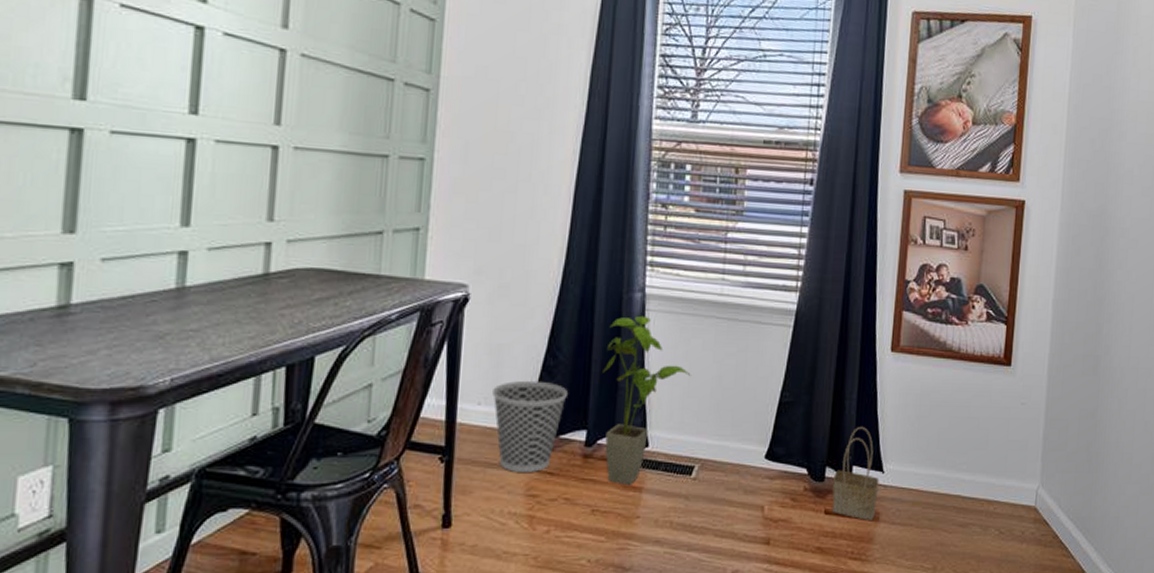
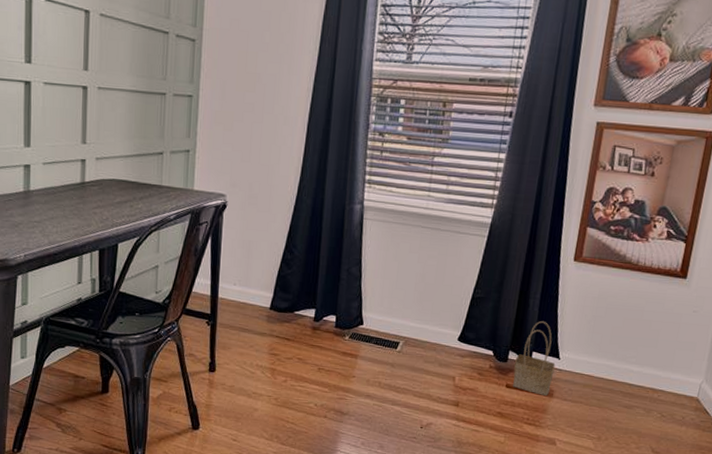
wastebasket: present [492,380,568,472] -> none [245,269,301,337]
house plant: present [601,315,691,485] -> none [327,223,399,352]

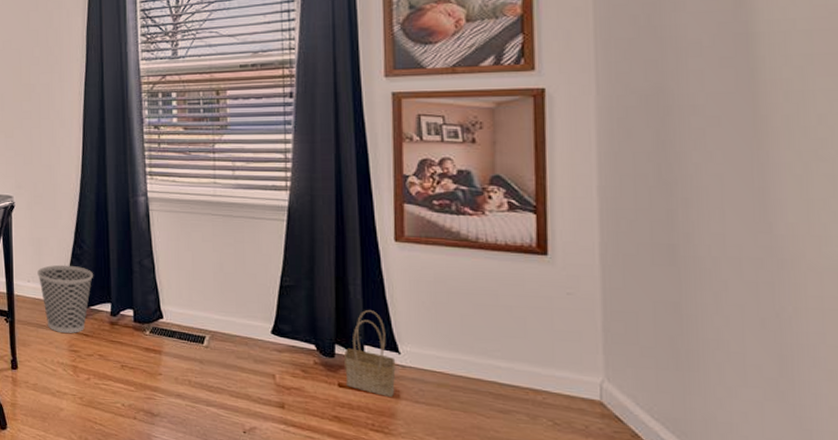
wastebasket: none [245,269,301,337] -> present [37,264,93,333]

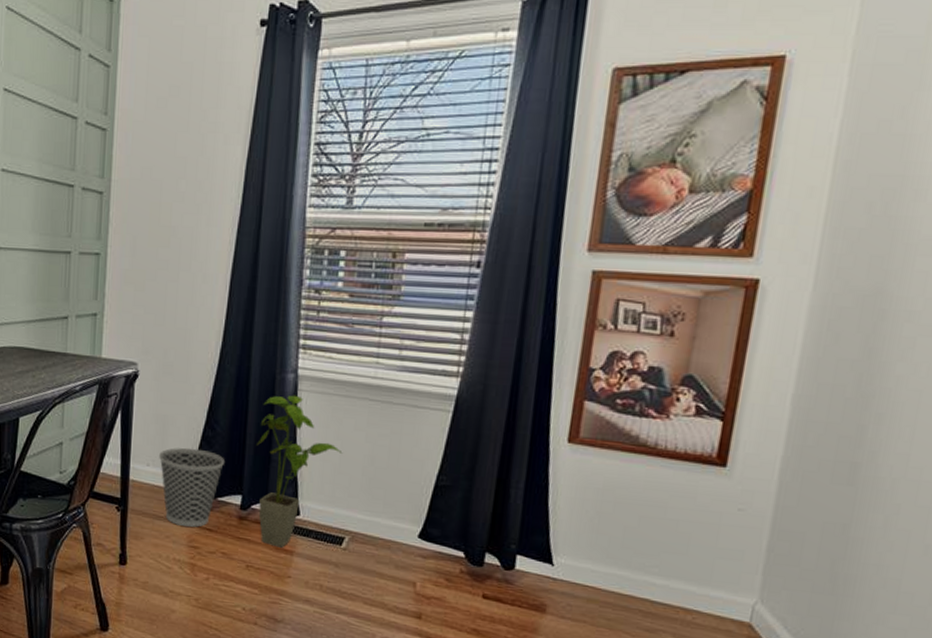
house plant: none [118,214,194,348] -> present [255,395,343,548]
basket: present [344,310,396,397] -> none [491,517,548,611]

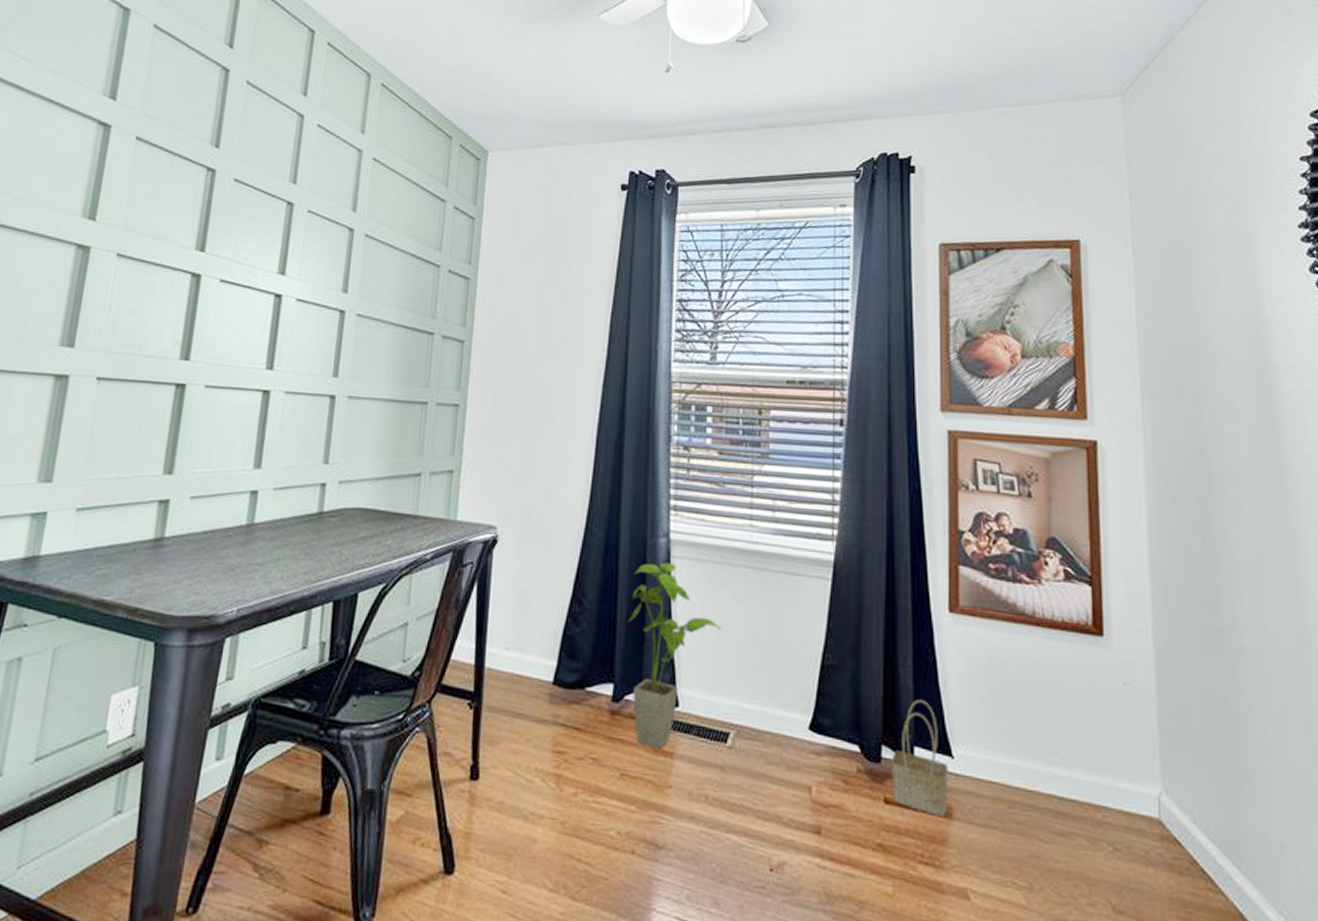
wastebasket: present [159,447,224,527] -> none [519,626,593,726]
basket: none [491,517,548,611] -> present [892,700,949,816]

